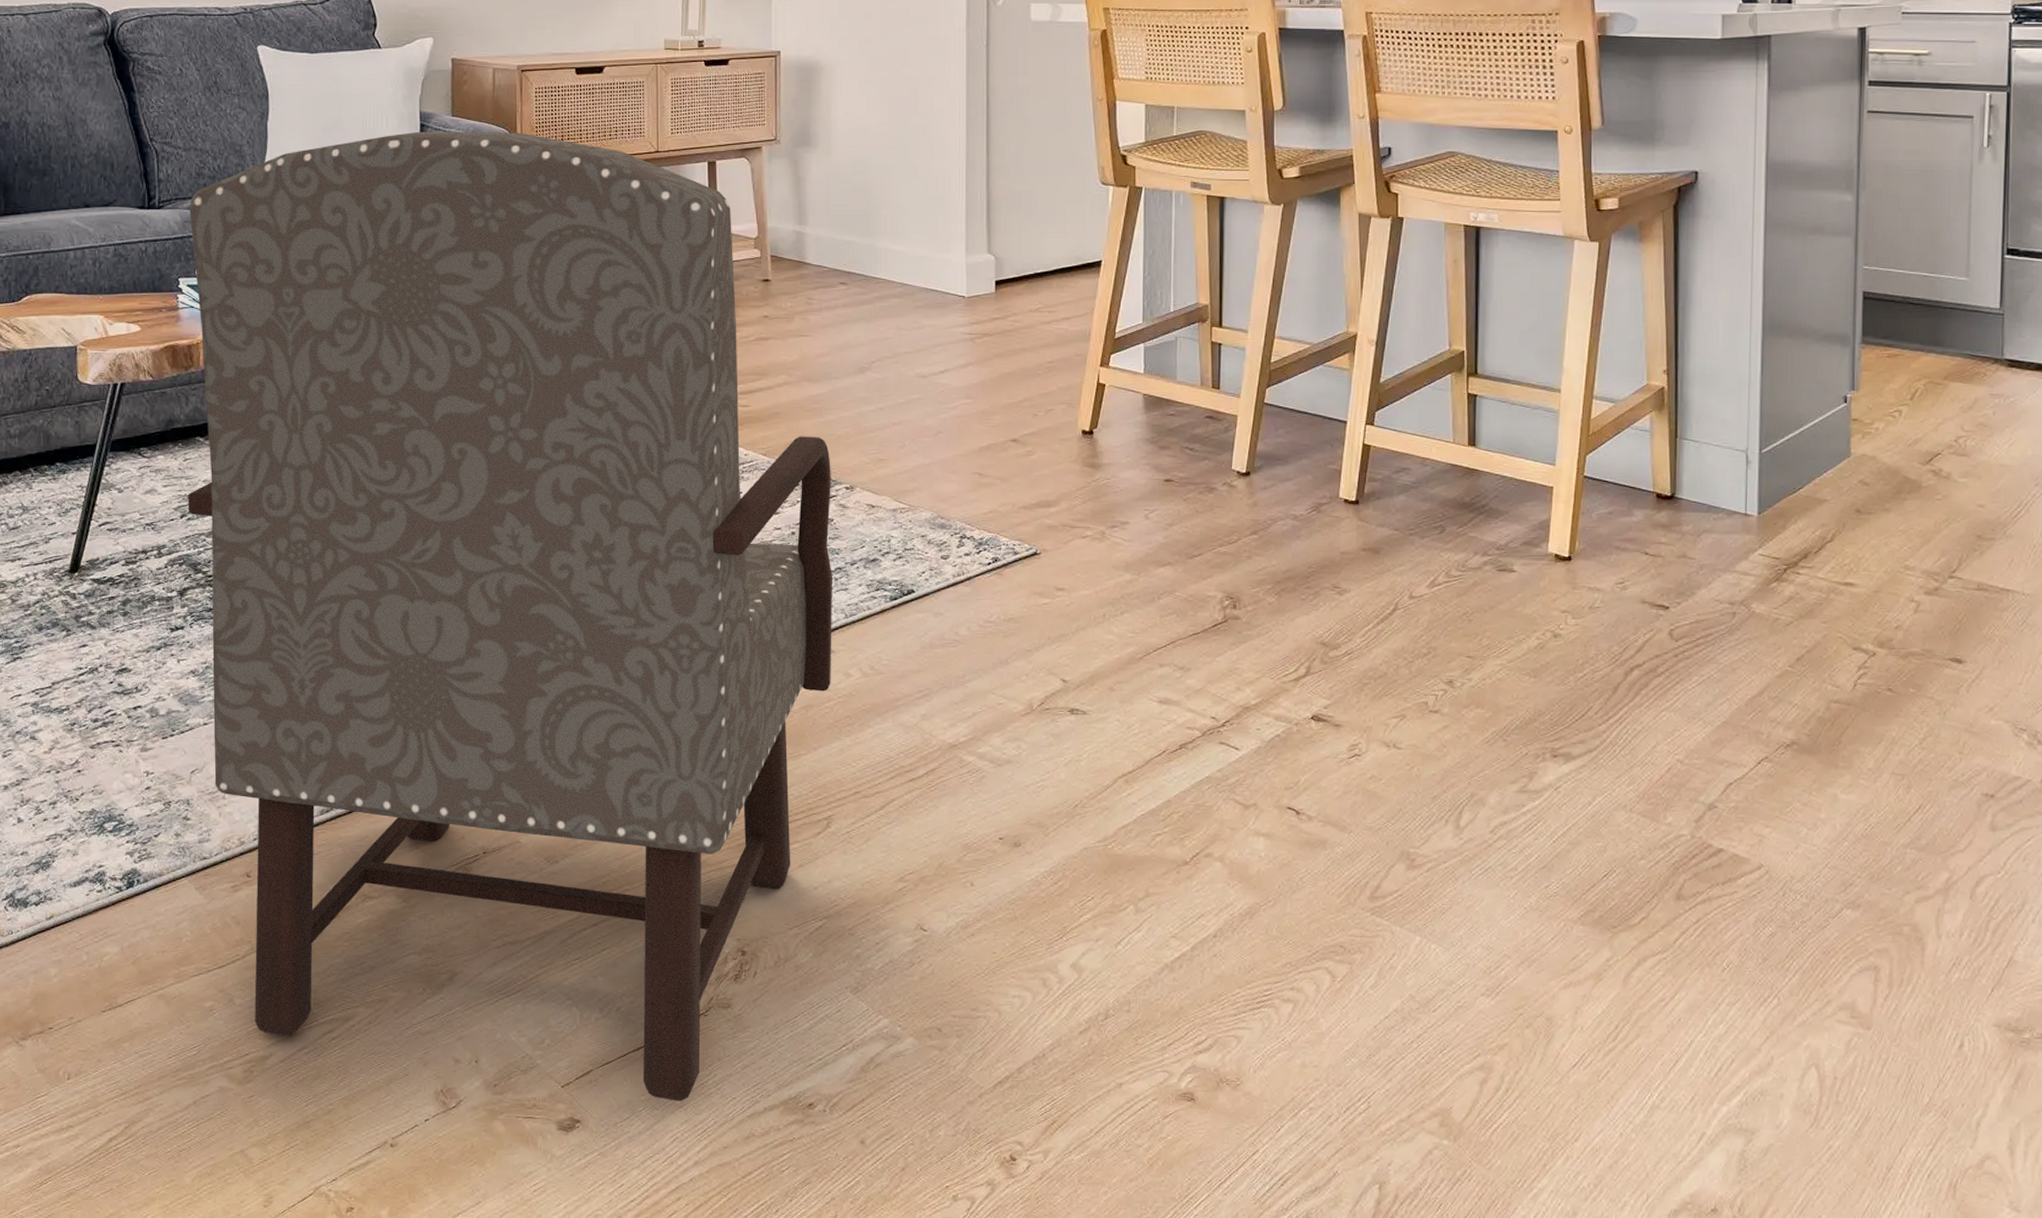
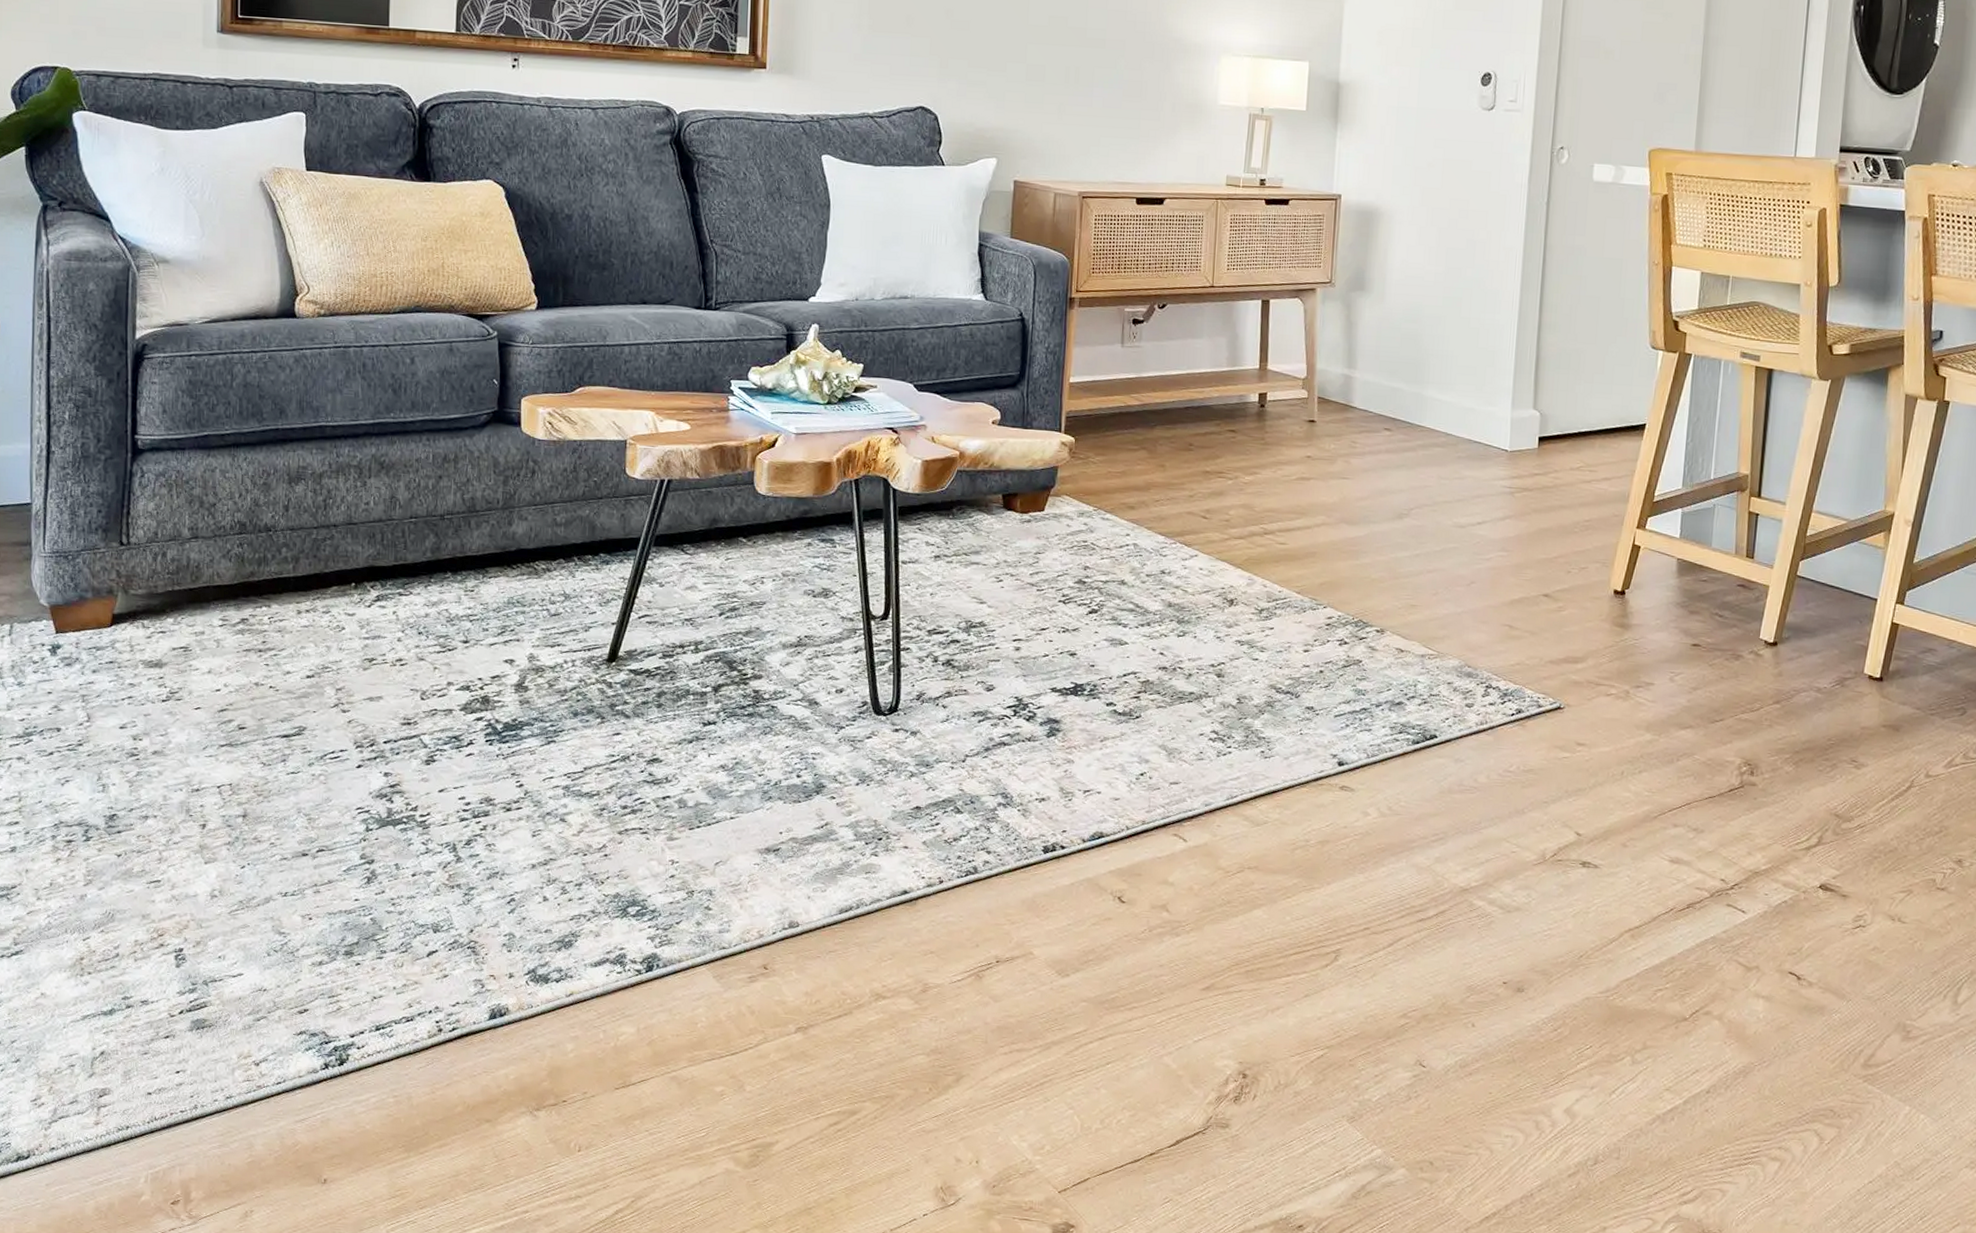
armchair: present [188,131,833,1101] -> none [727,250,1364,1215]

